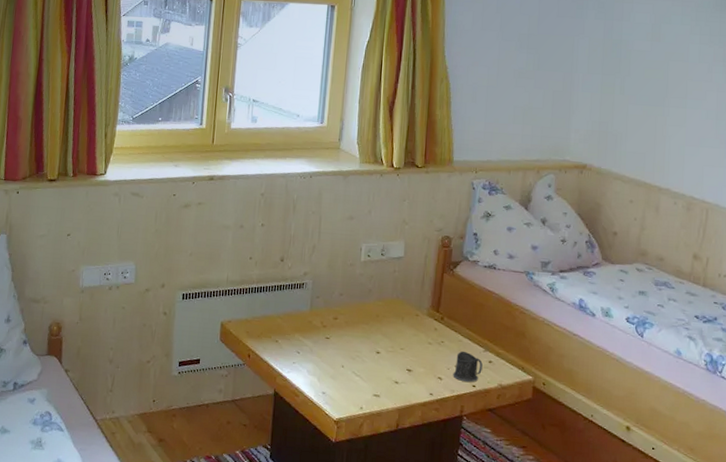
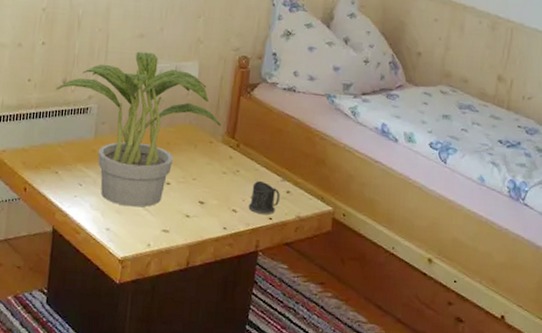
potted plant: none [274,232,427,374] -> present [55,51,222,208]

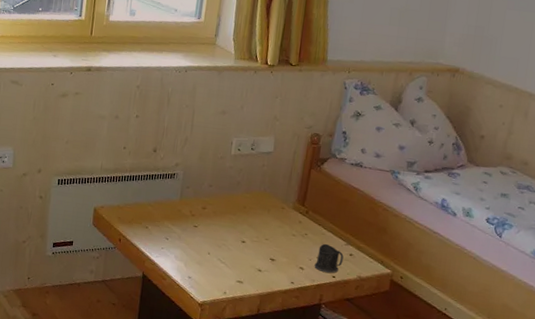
potted plant: present [55,51,222,208] -> none [147,126,293,261]

